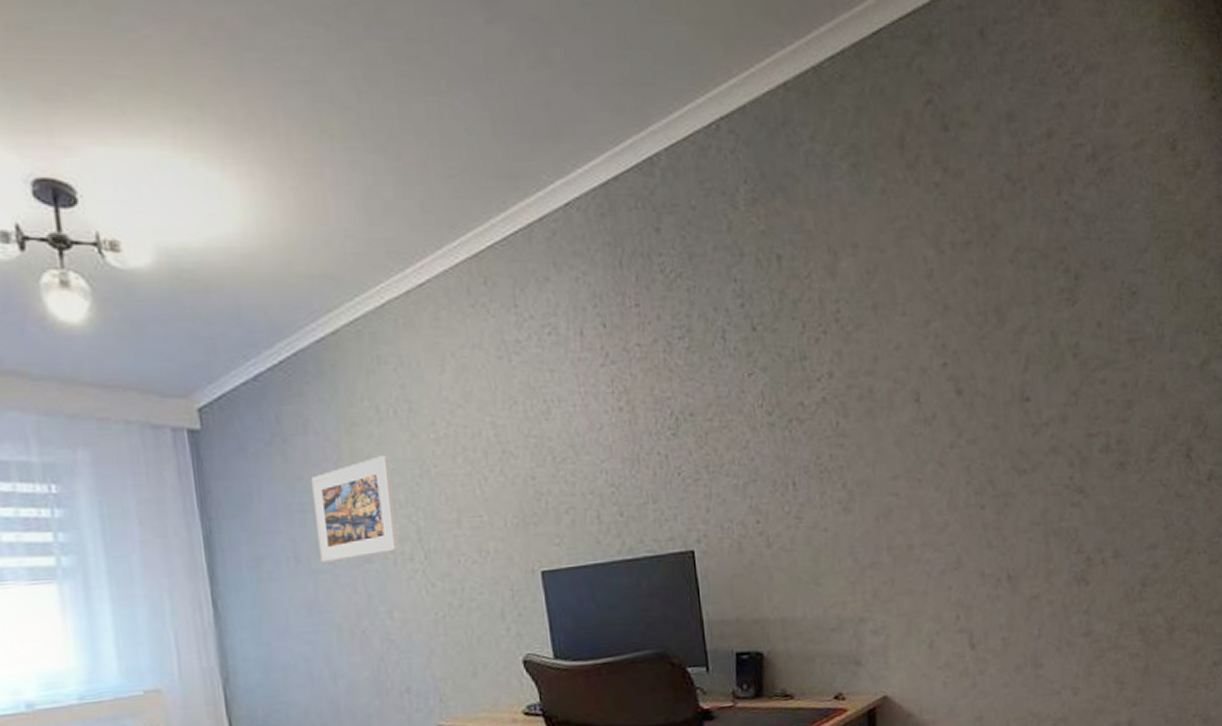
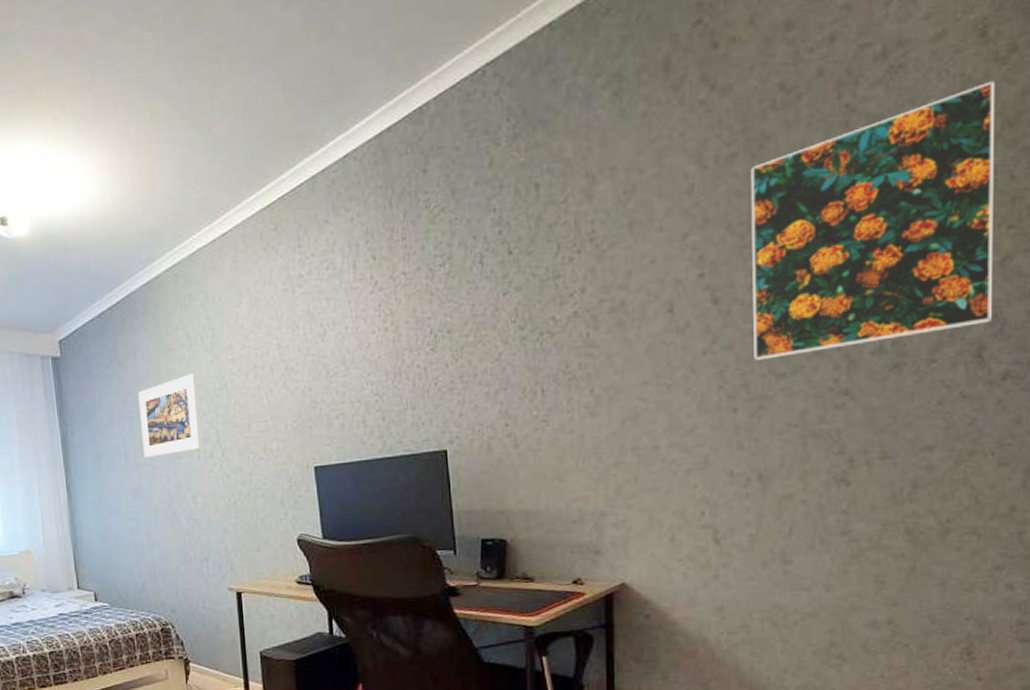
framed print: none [984,193,1196,456] -> present [750,80,996,361]

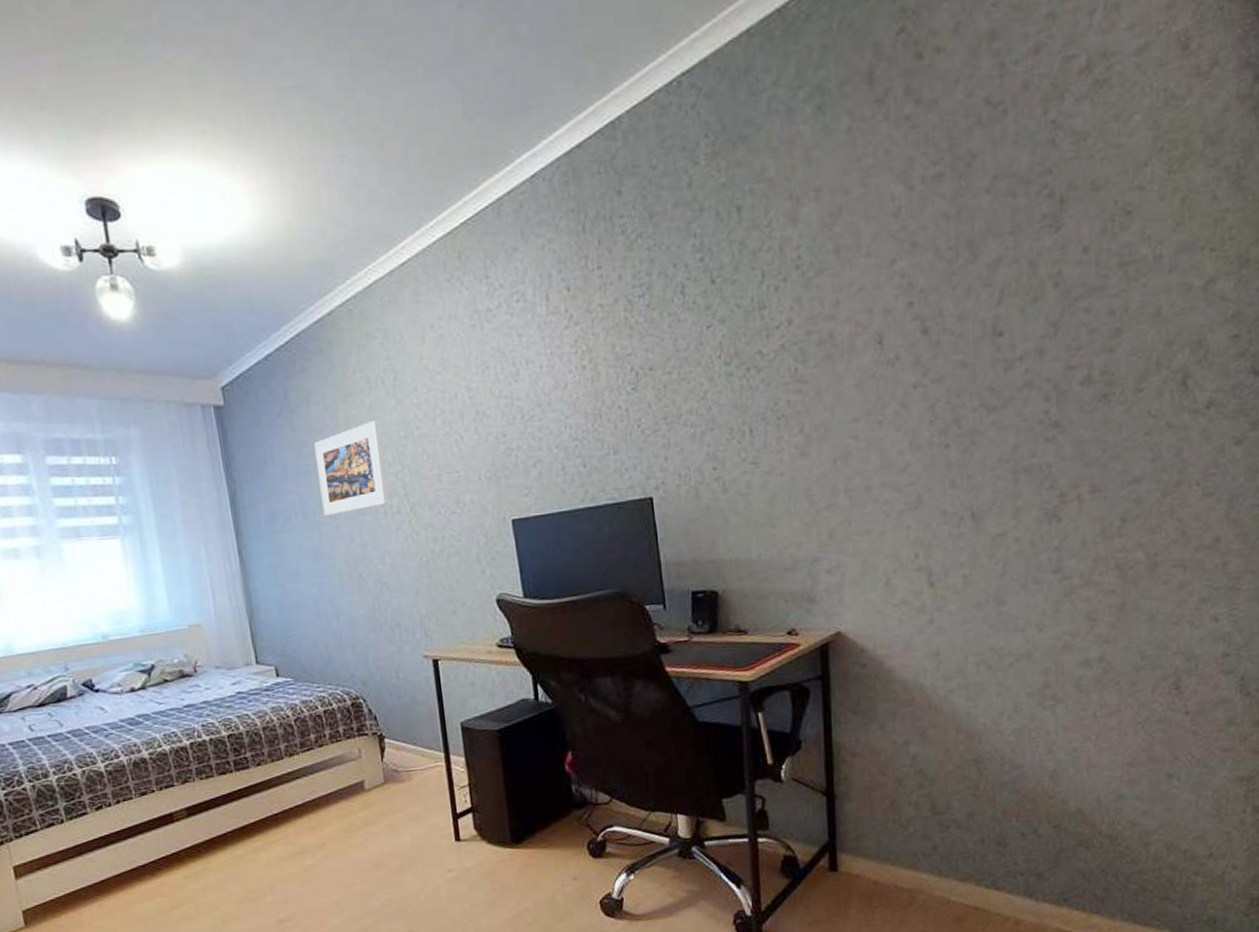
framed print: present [750,80,996,361] -> none [957,96,1198,394]

